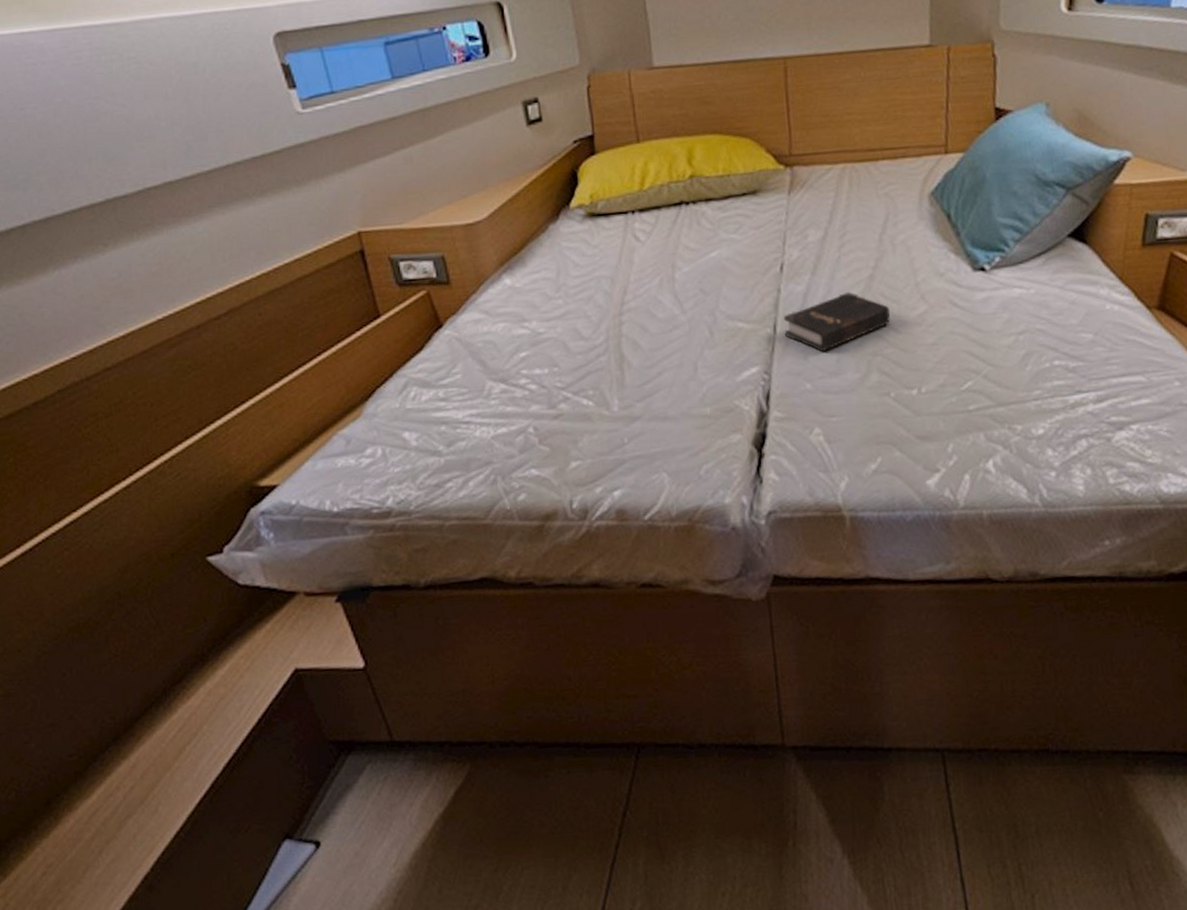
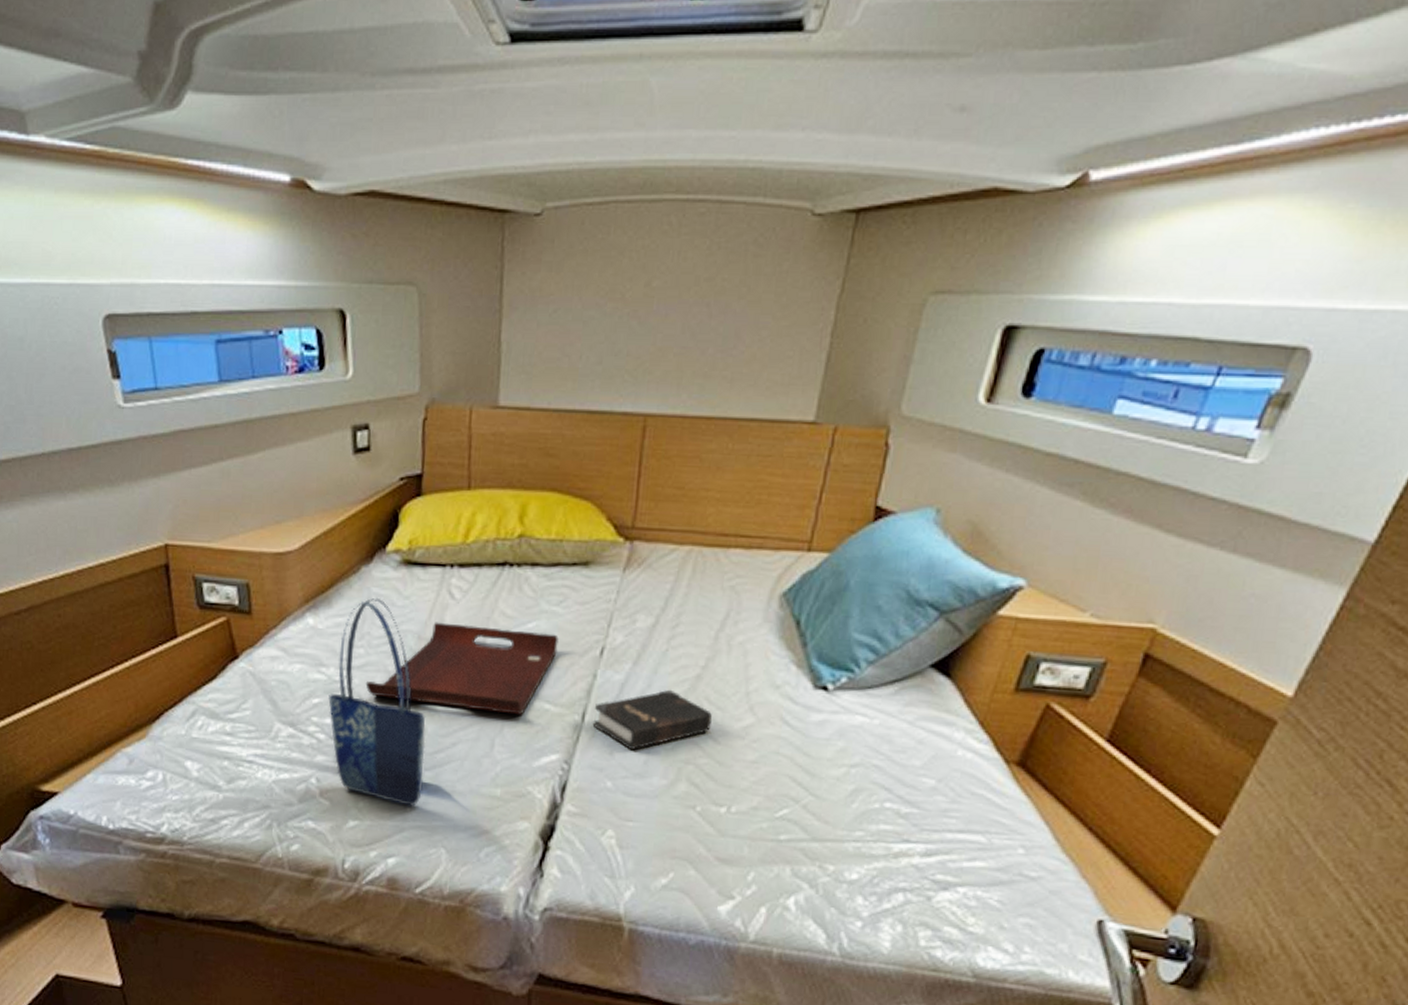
shopping bag: none [535,250,637,439] -> present [328,597,426,806]
serving tray: none [568,259,742,341] -> present [365,622,559,715]

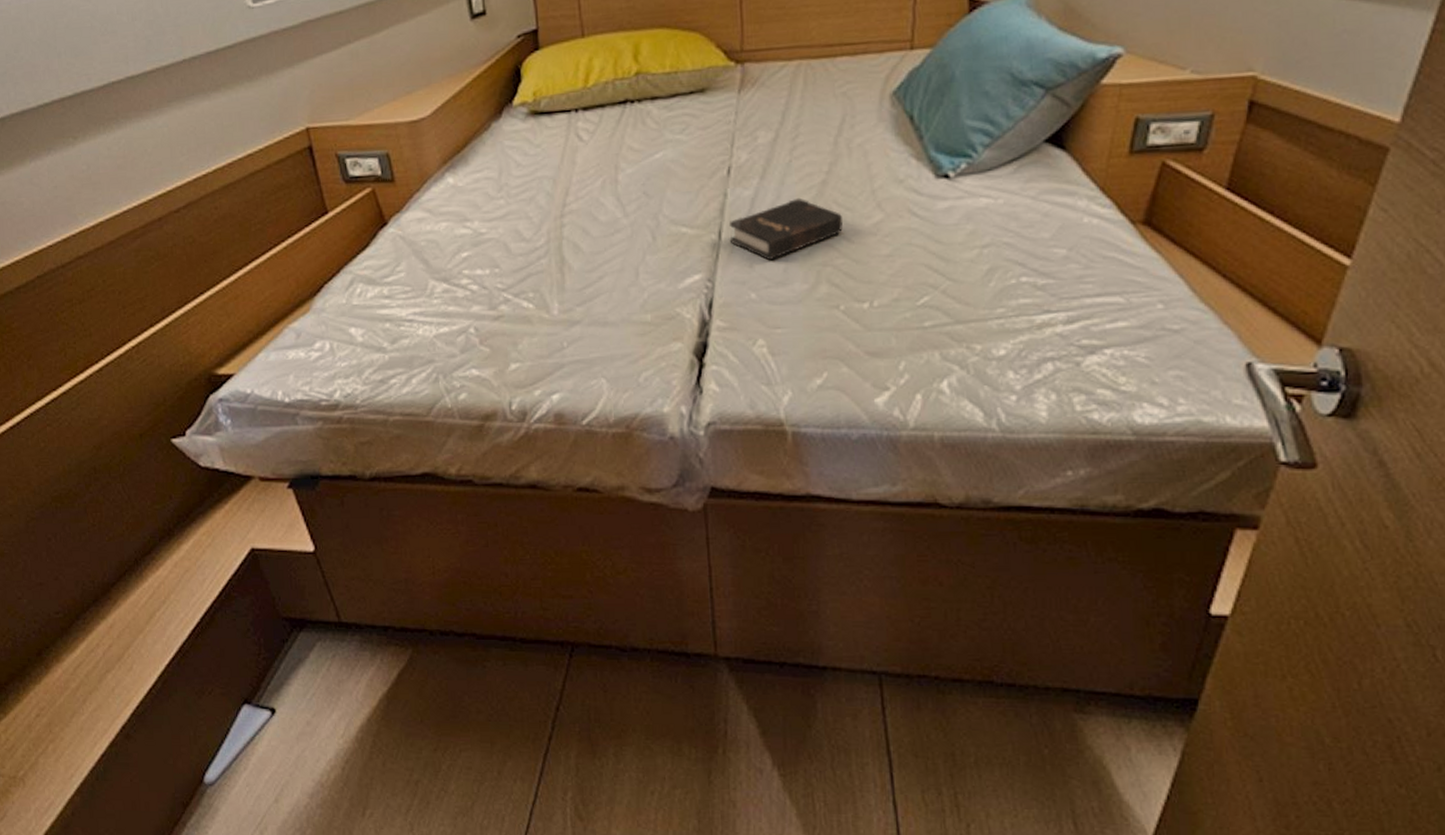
shopping bag: present [328,597,426,806] -> none [476,149,577,342]
serving tray: present [365,622,559,715] -> none [509,160,687,243]

